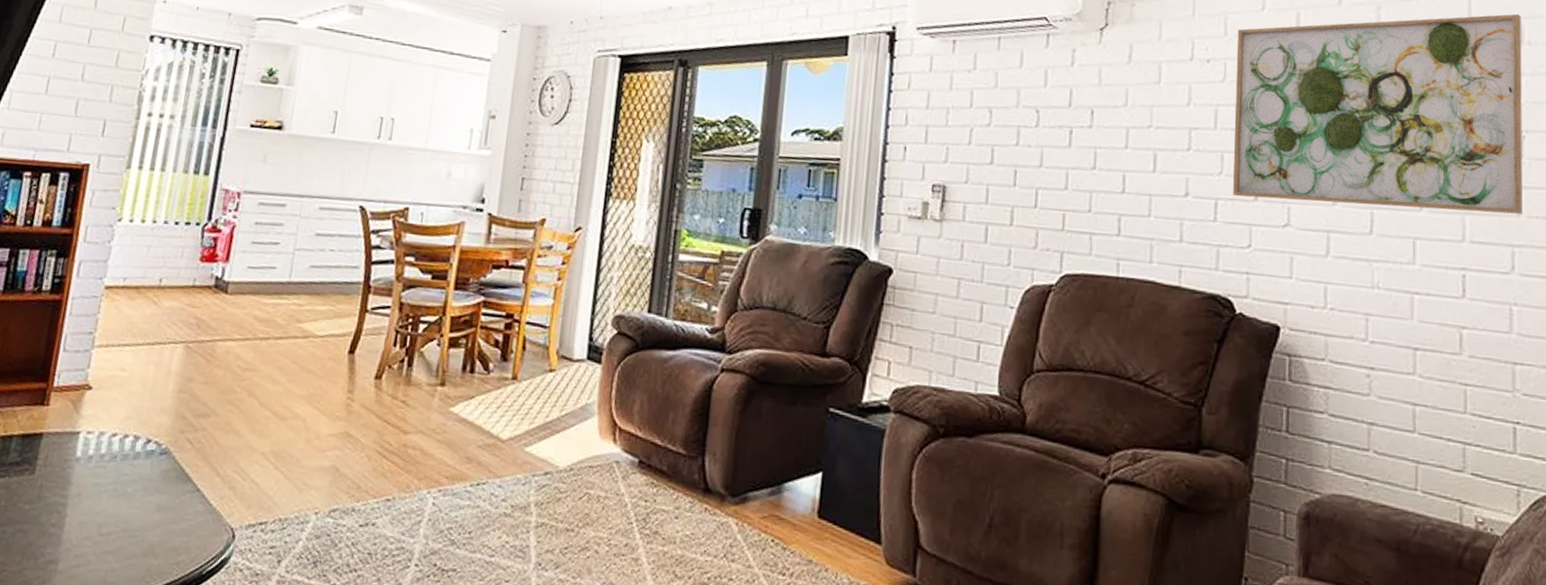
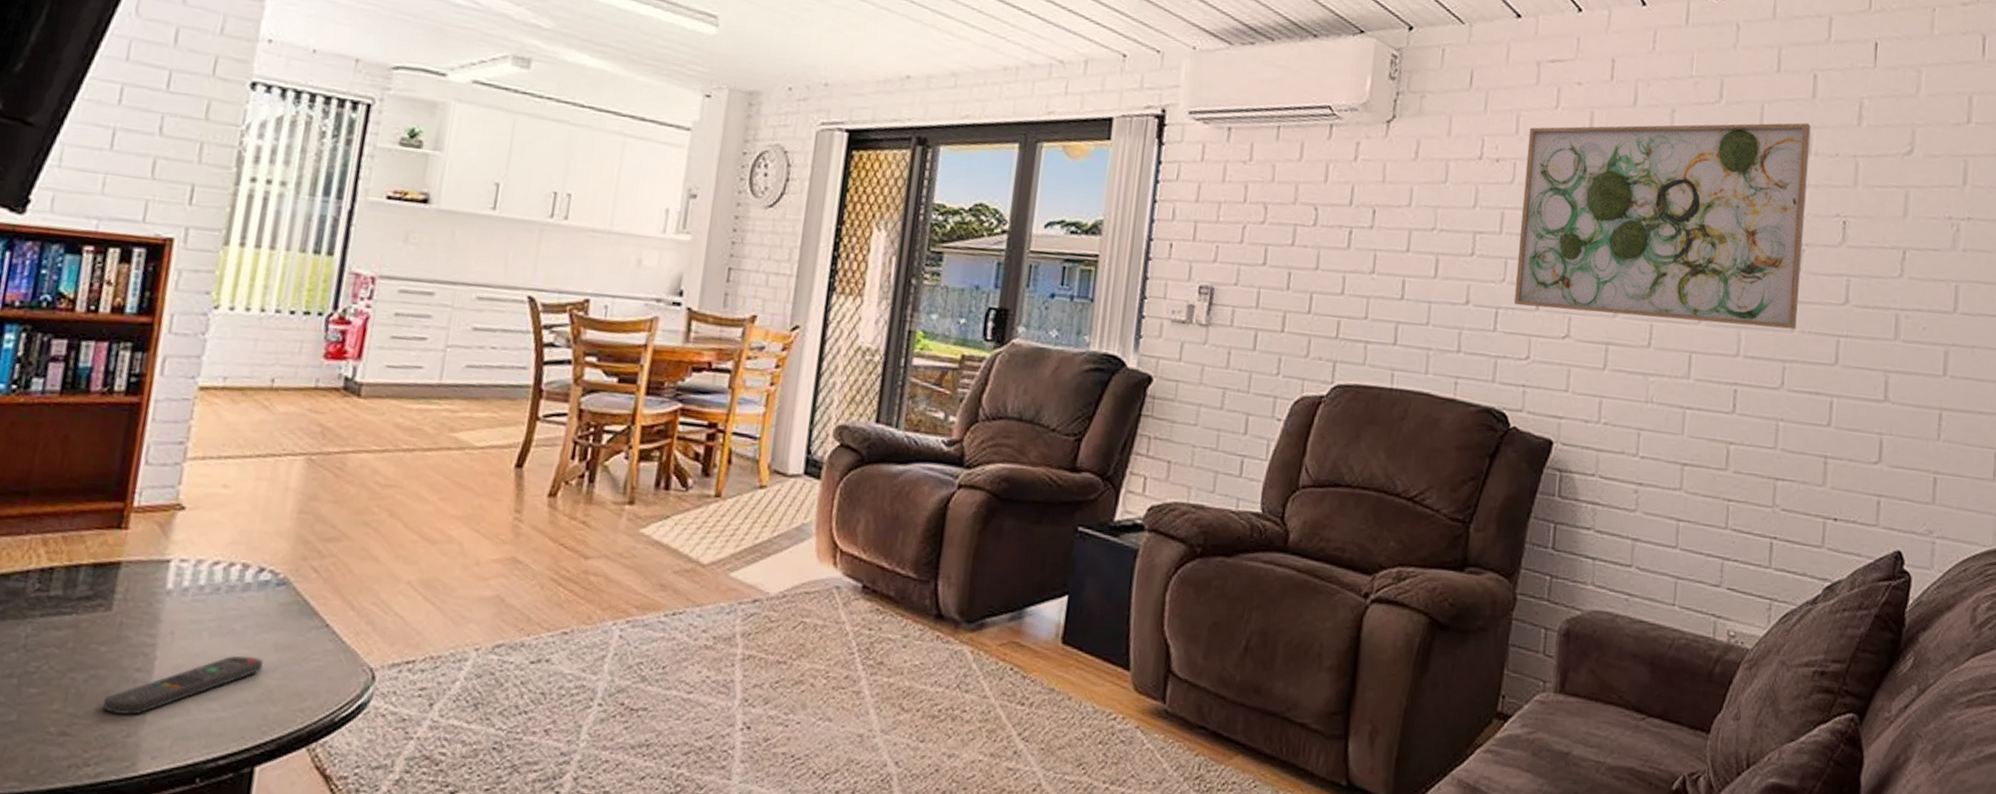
remote control: none [25,515,148,565] -> present [103,655,263,716]

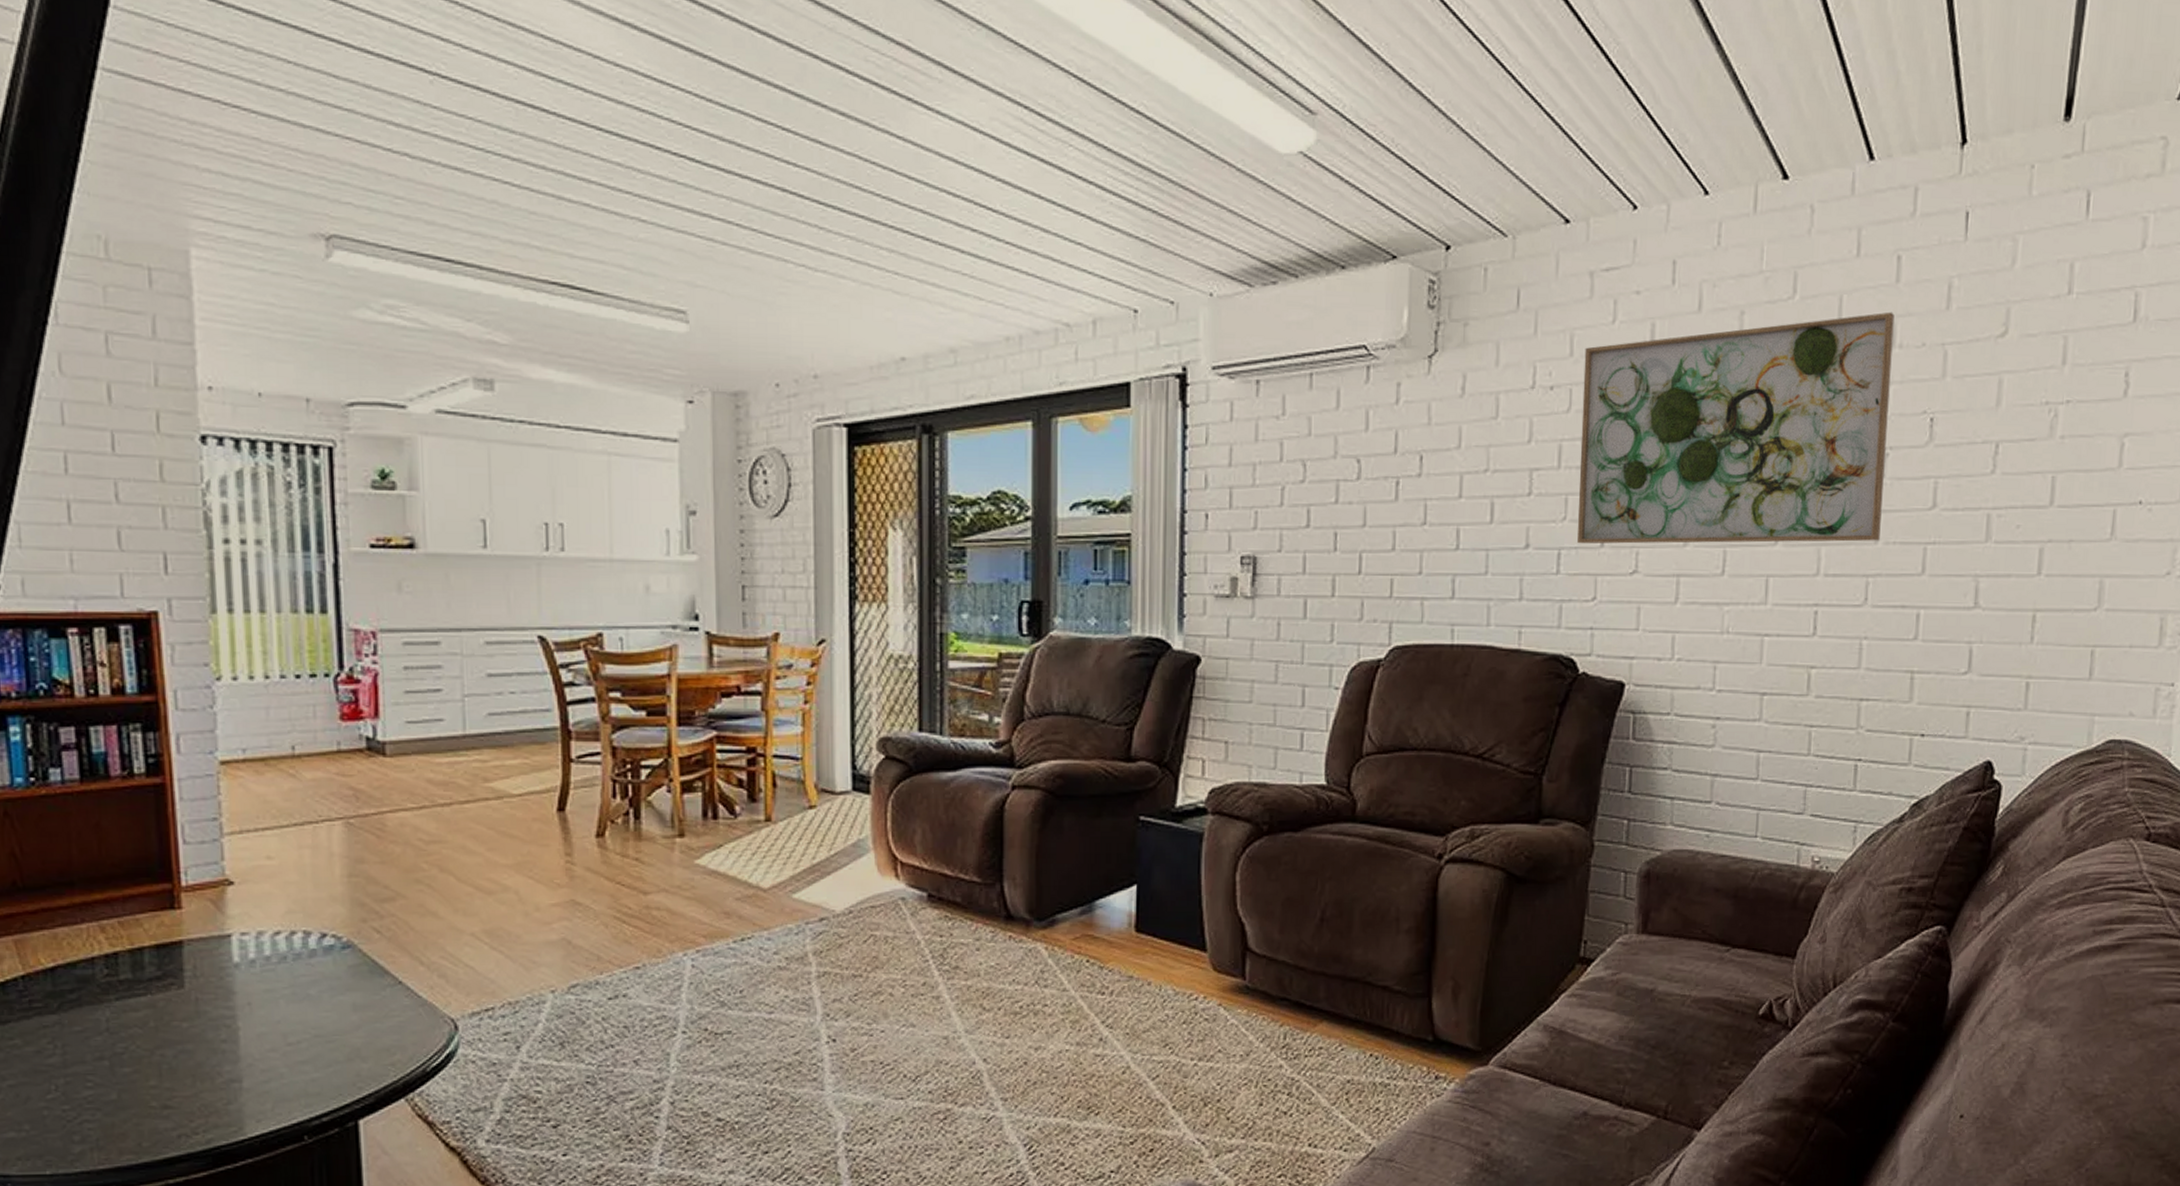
remote control: present [103,655,263,716] -> none [198,1018,345,1085]

